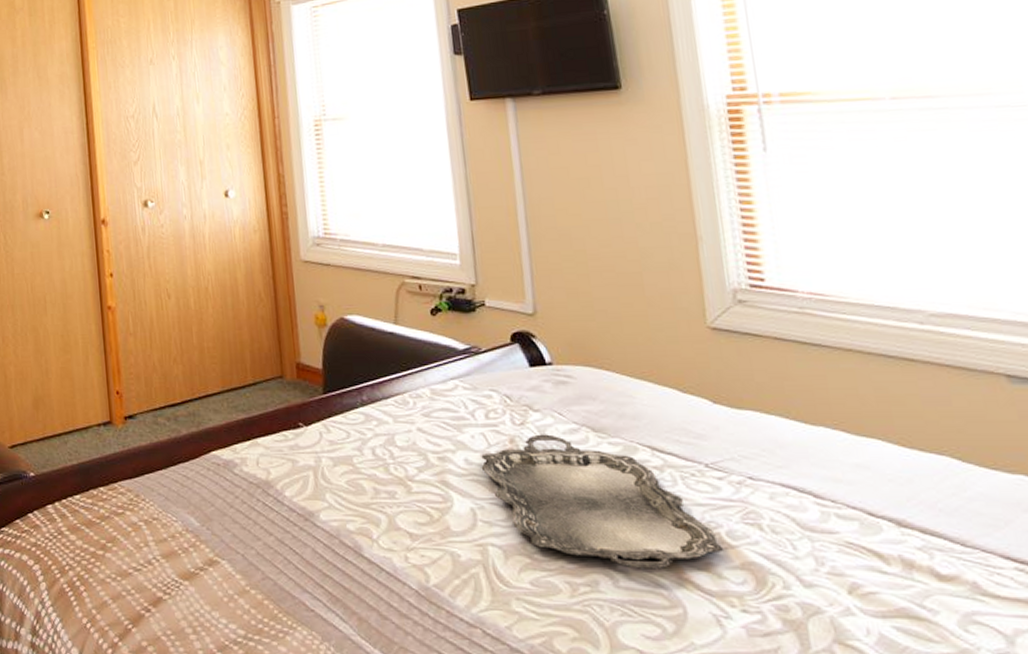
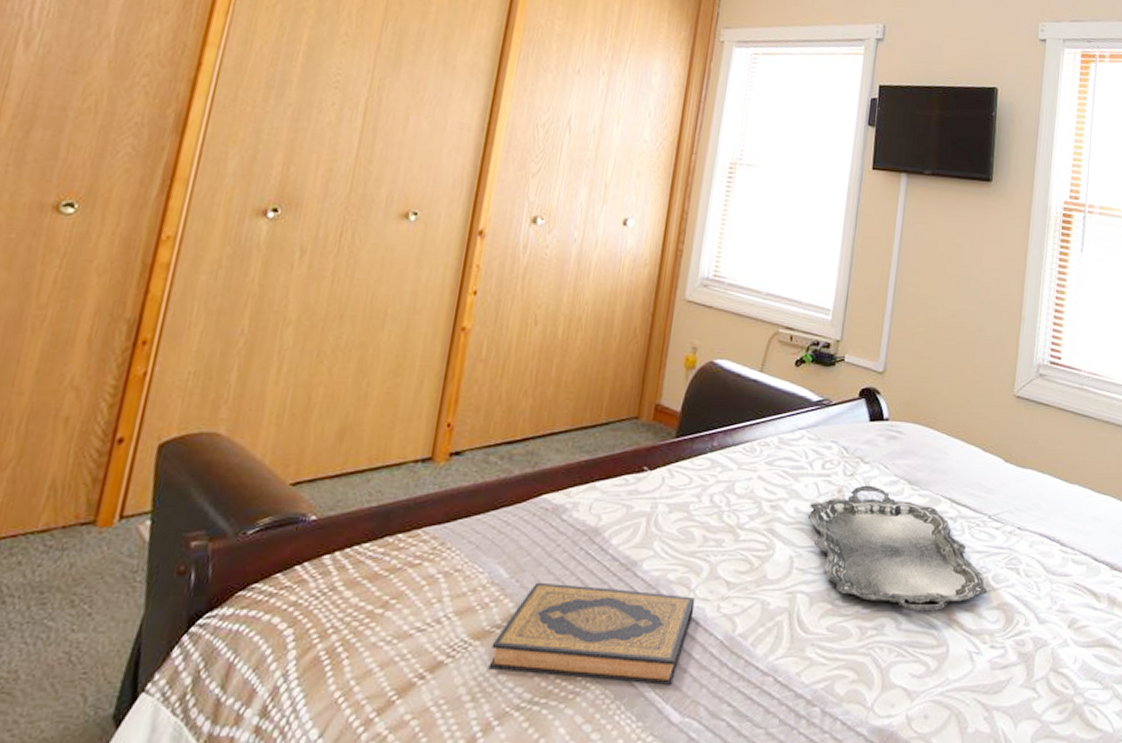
hardback book: none [199,530,382,632] -> present [488,582,696,686]

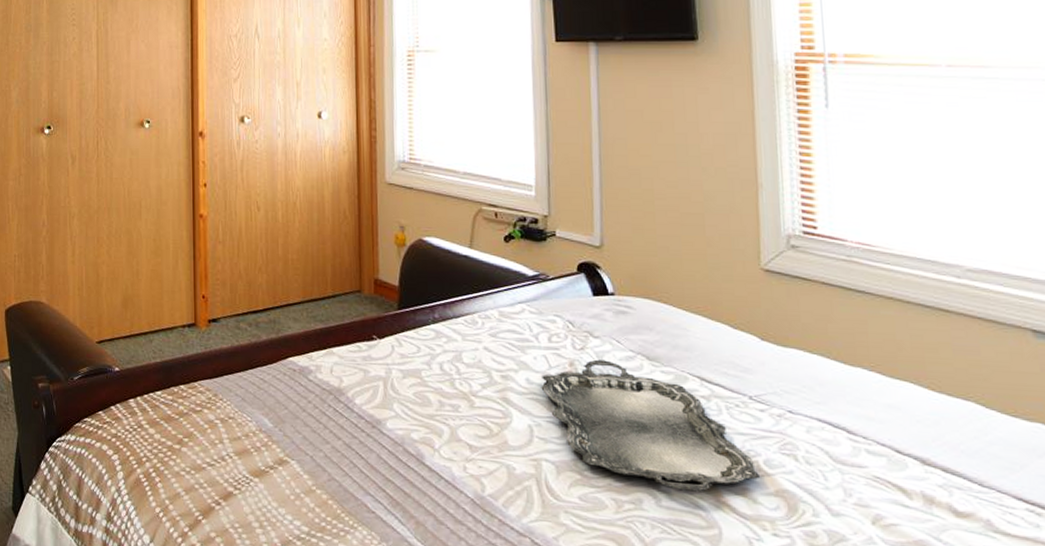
hardback book: present [488,582,696,686] -> none [269,432,441,536]

